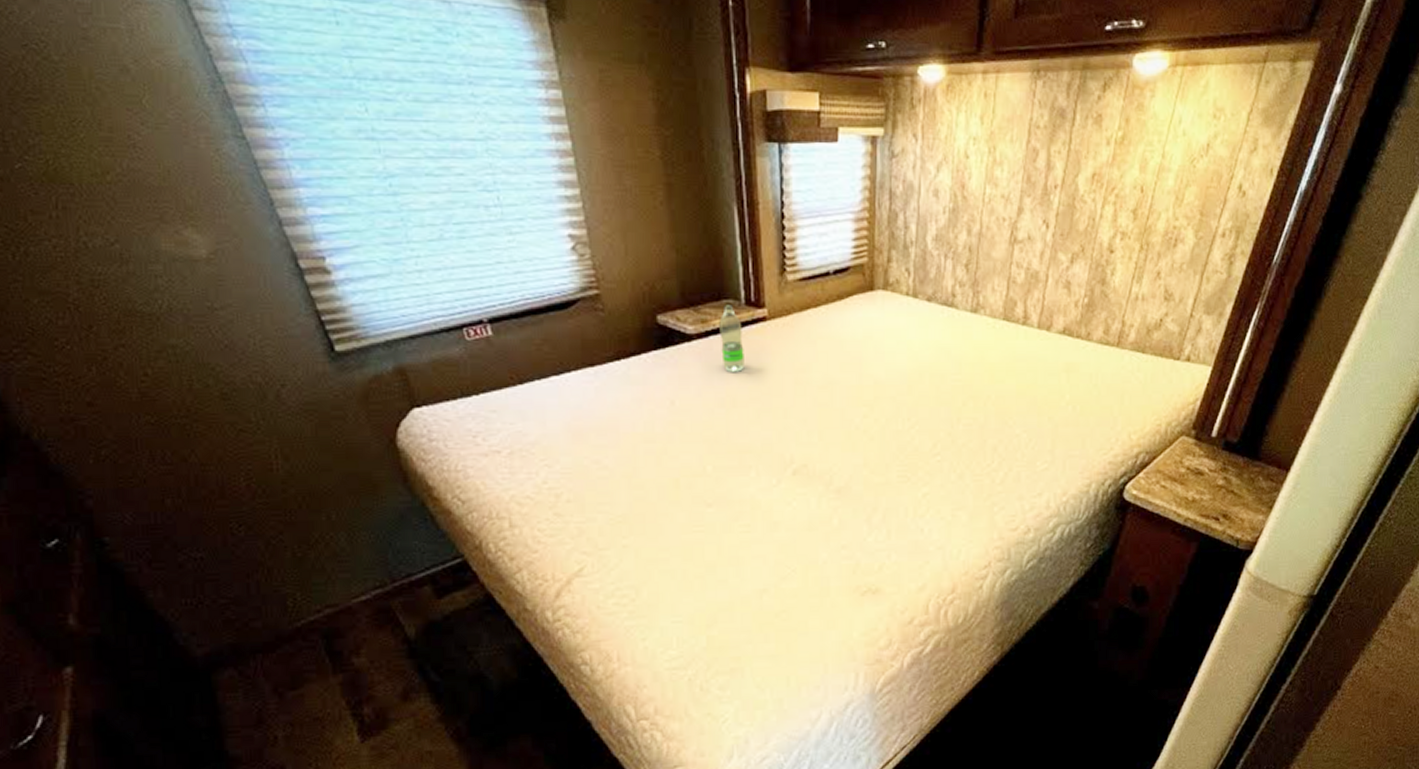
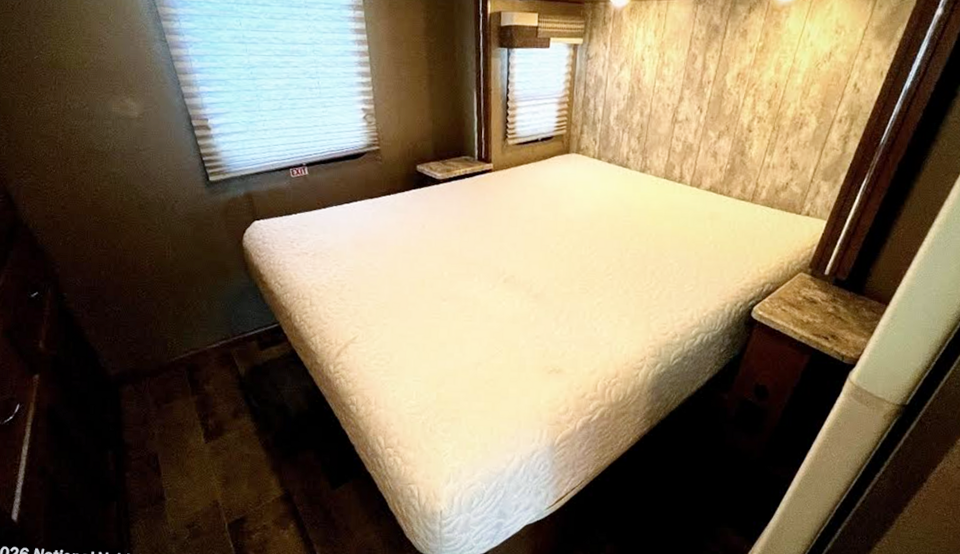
bottle: present [719,305,744,372] -> none [459,160,475,207]

